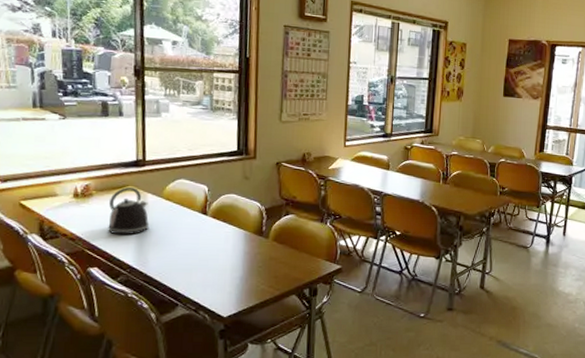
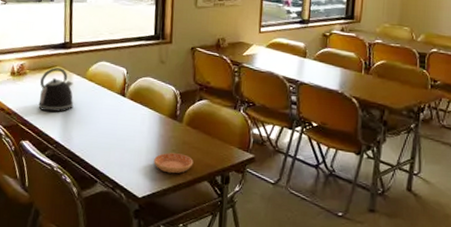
saucer: none [239,269,281,290] -> present [154,152,194,174]

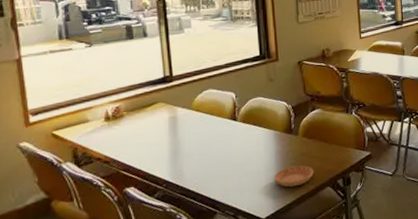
kettle: present [38,67,74,113] -> none [141,104,182,152]

